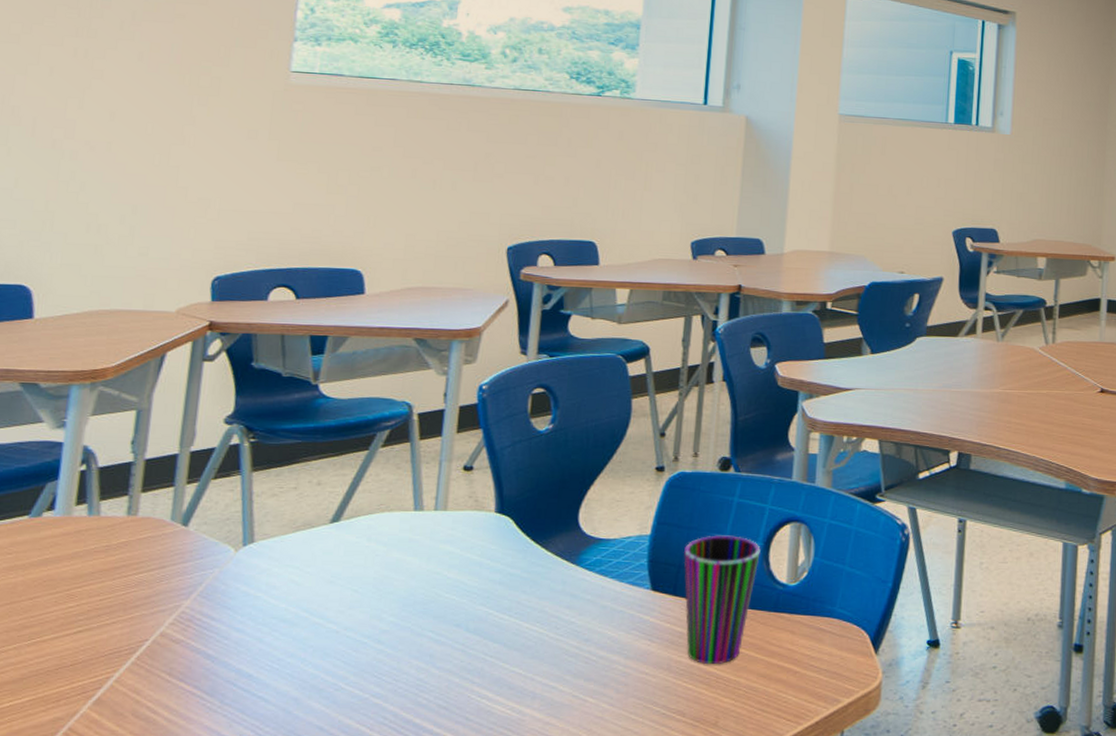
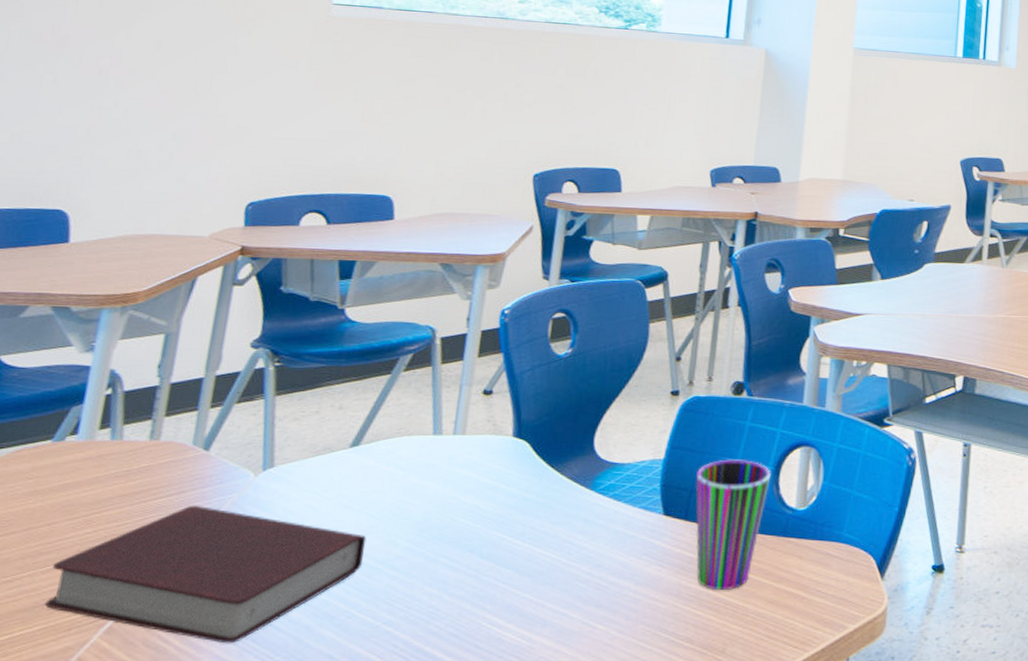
book: none [32,579,351,715] -> present [45,505,367,644]

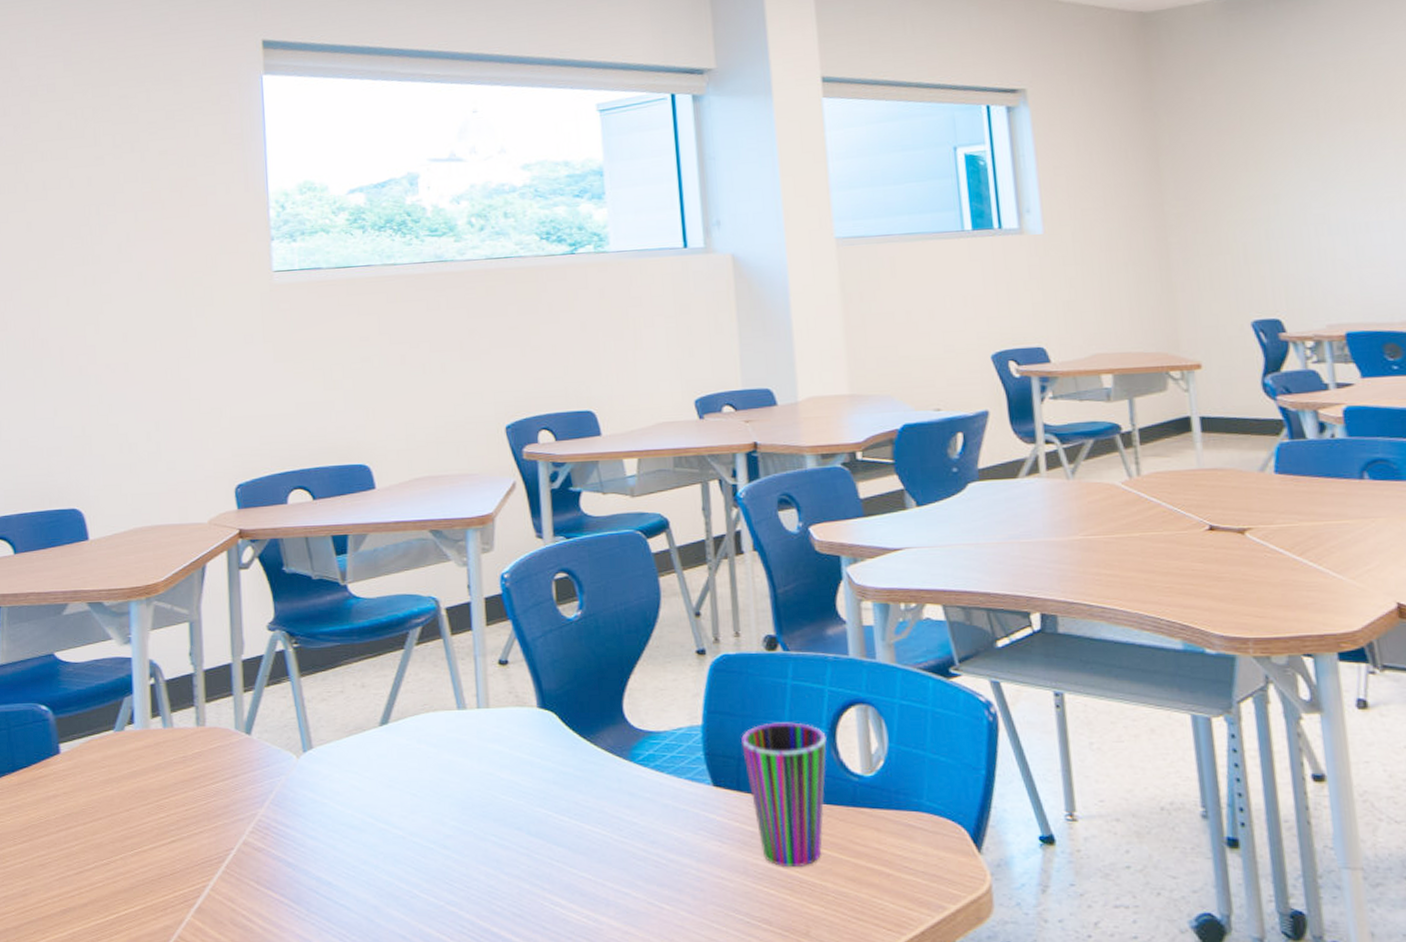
book: present [45,505,367,644] -> none [139,788,415,924]

